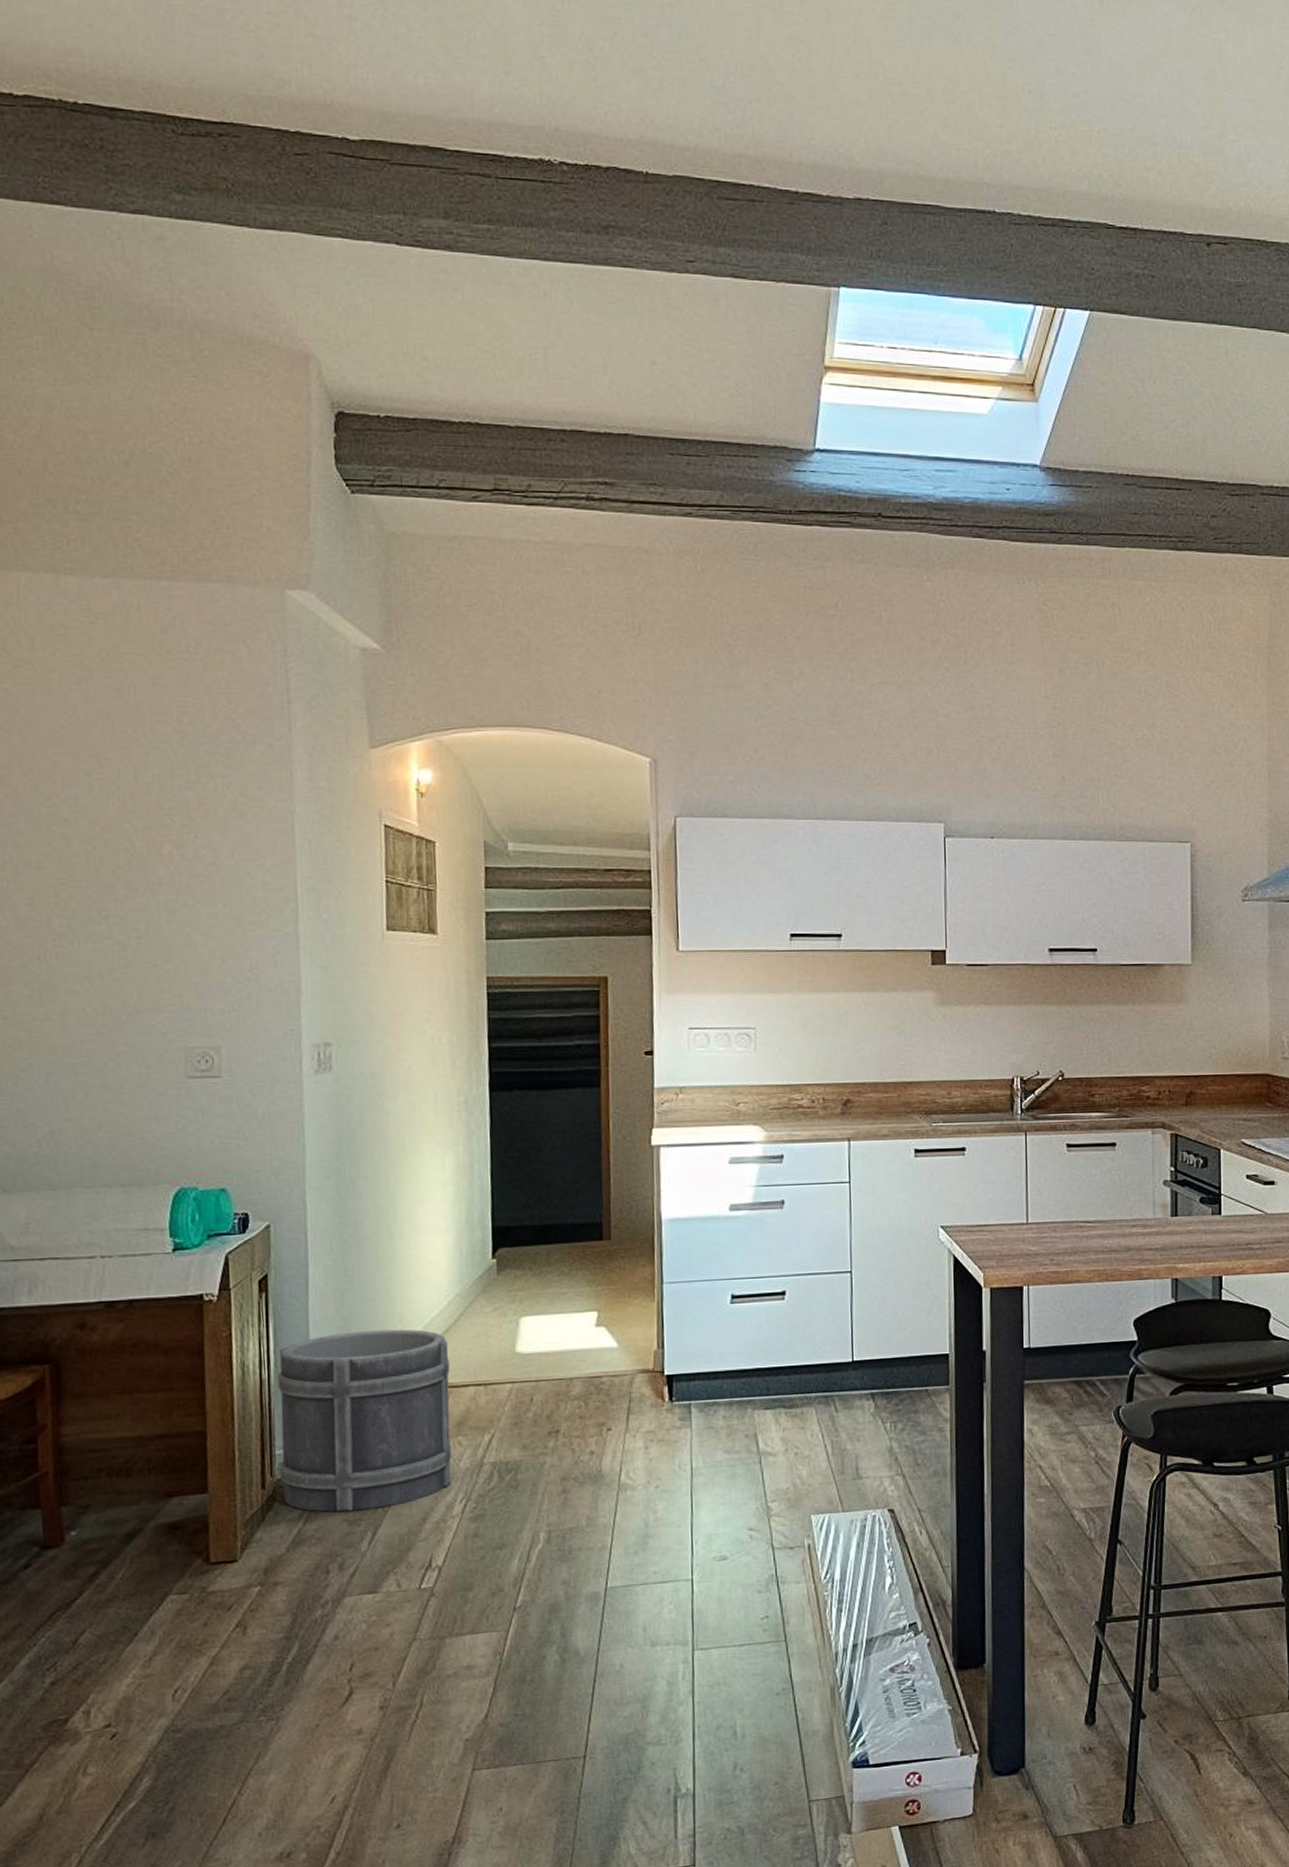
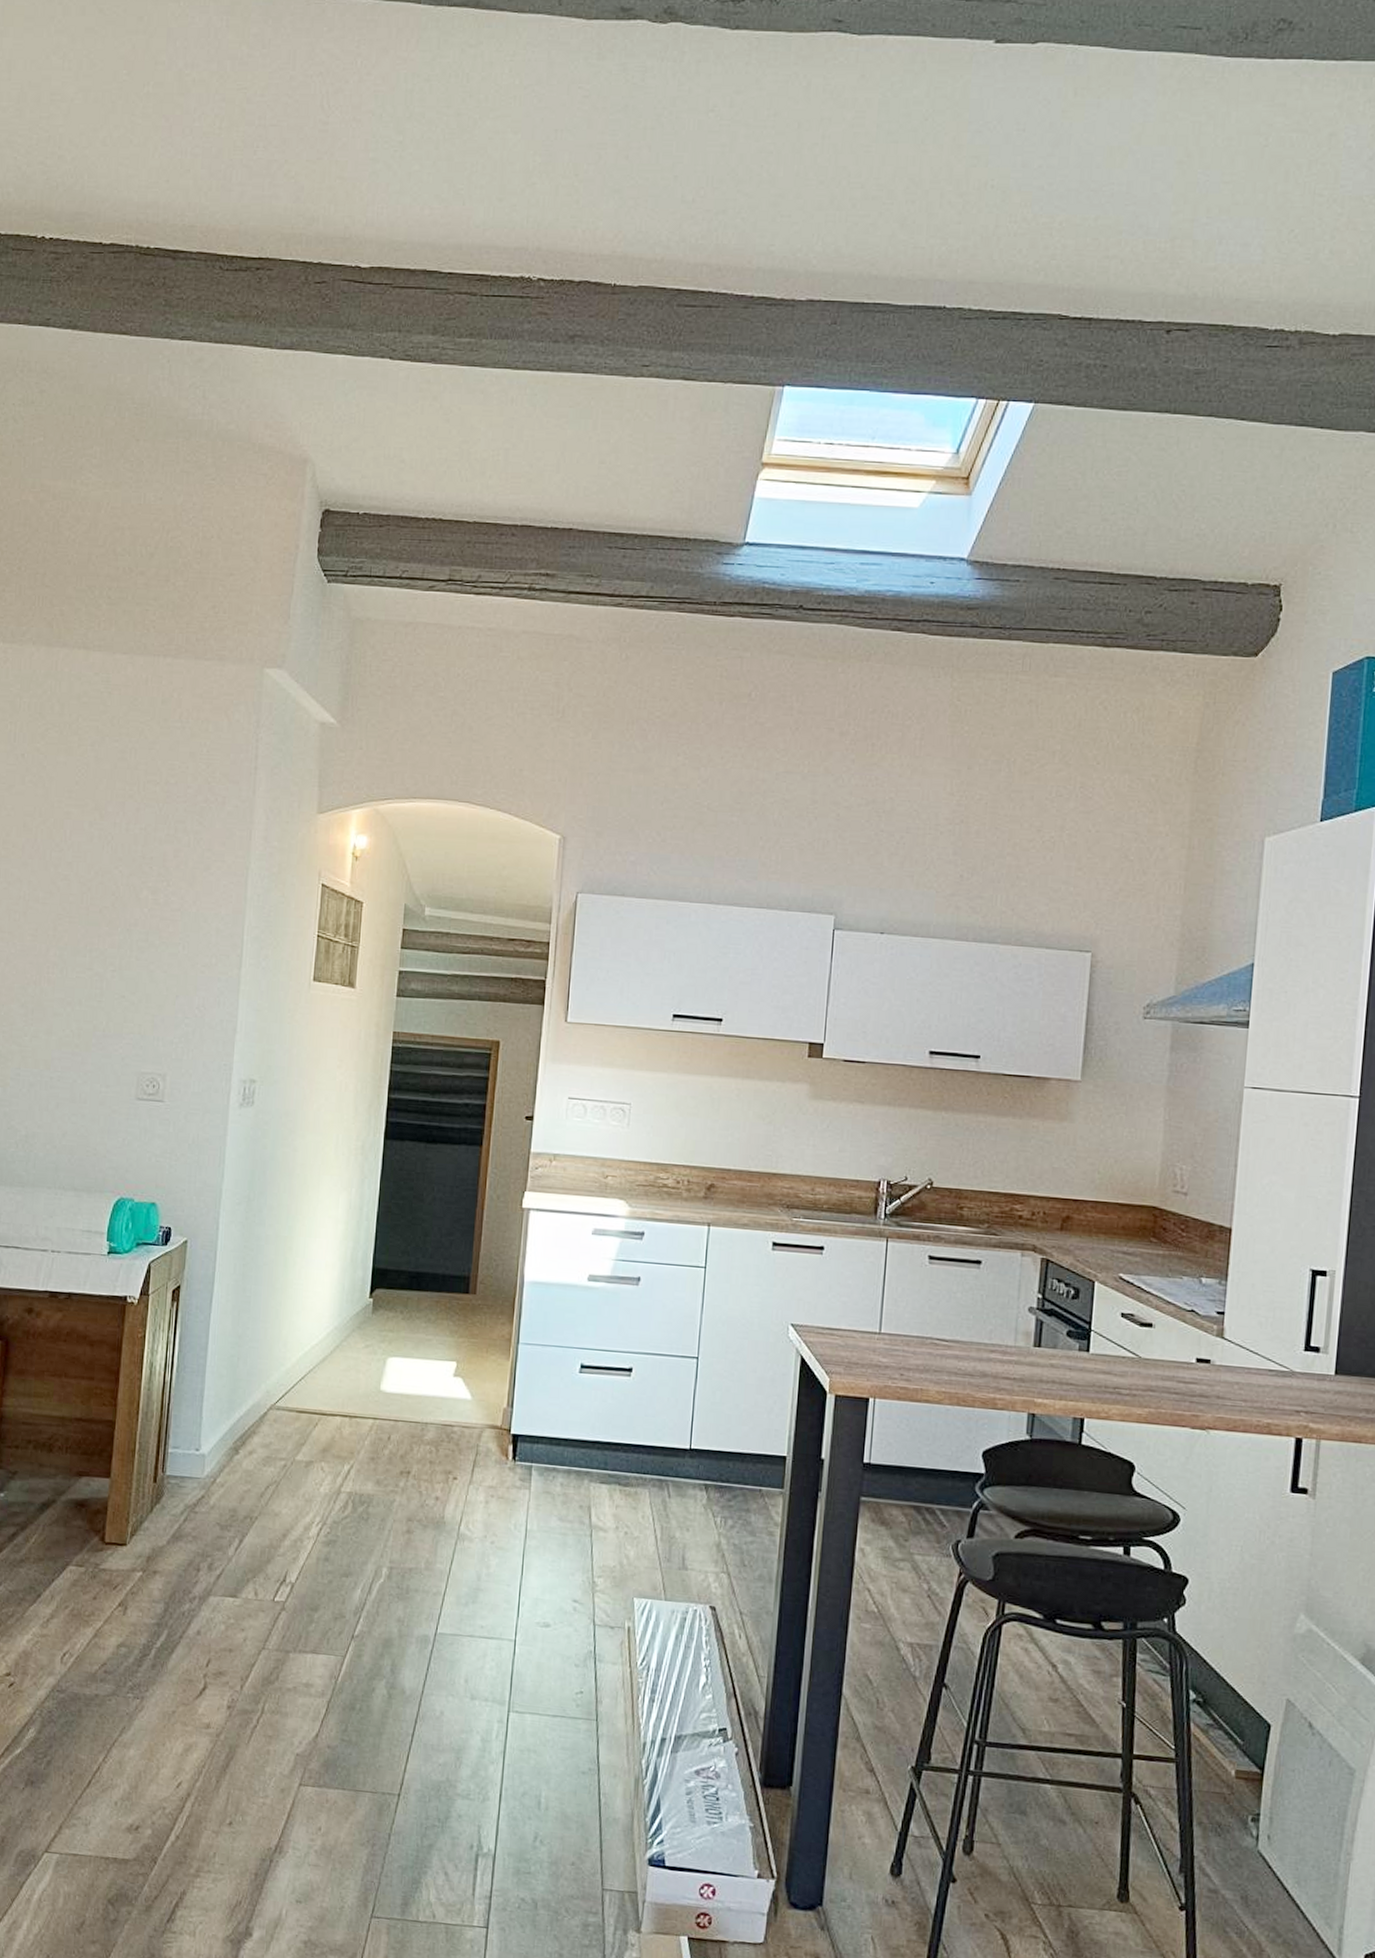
bucket: present [277,1329,452,1512] -> none [170,1349,323,1518]

